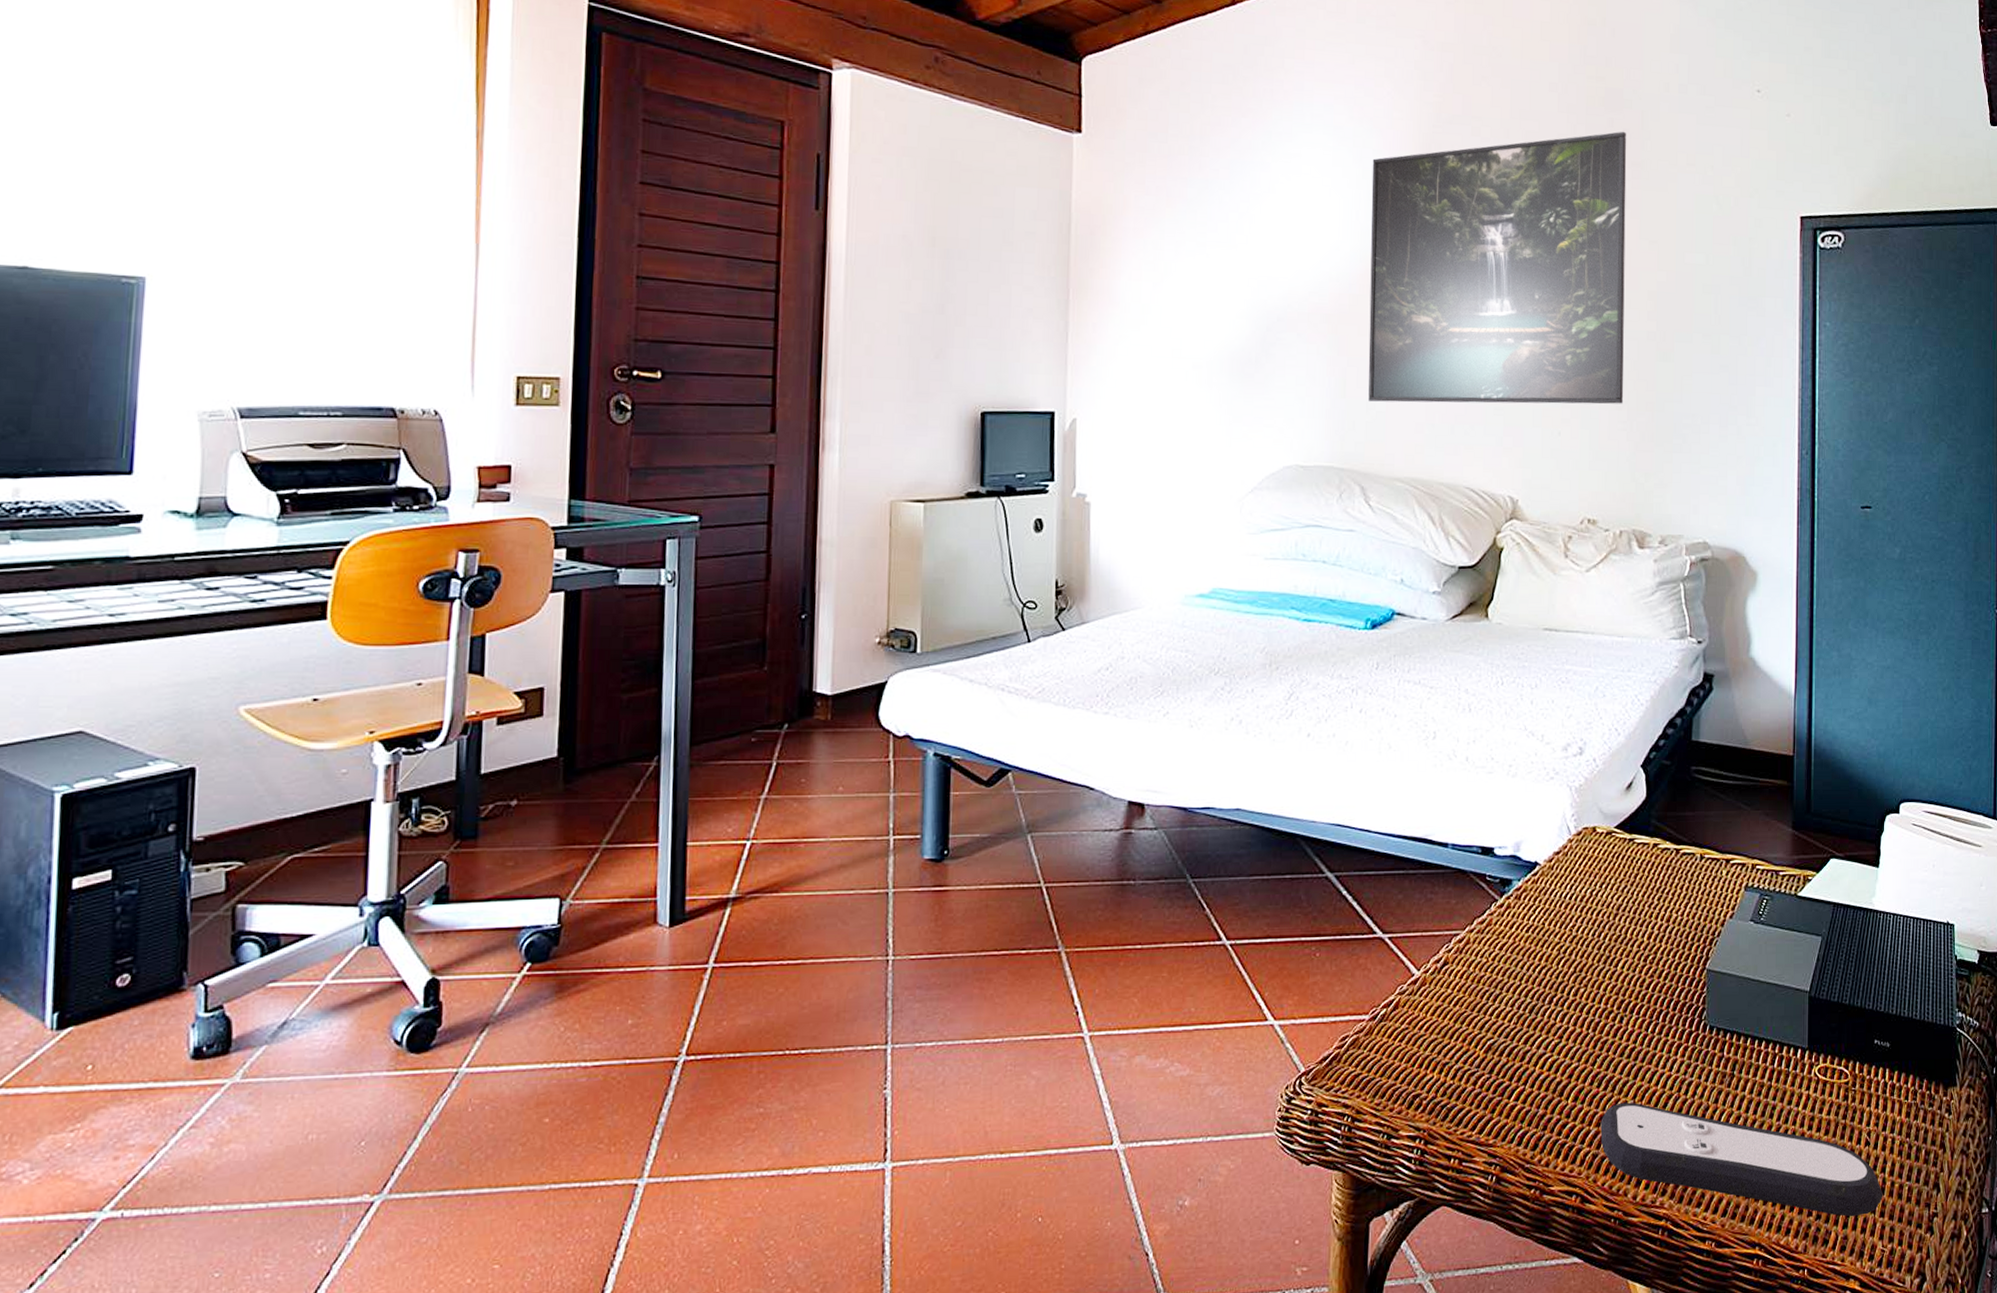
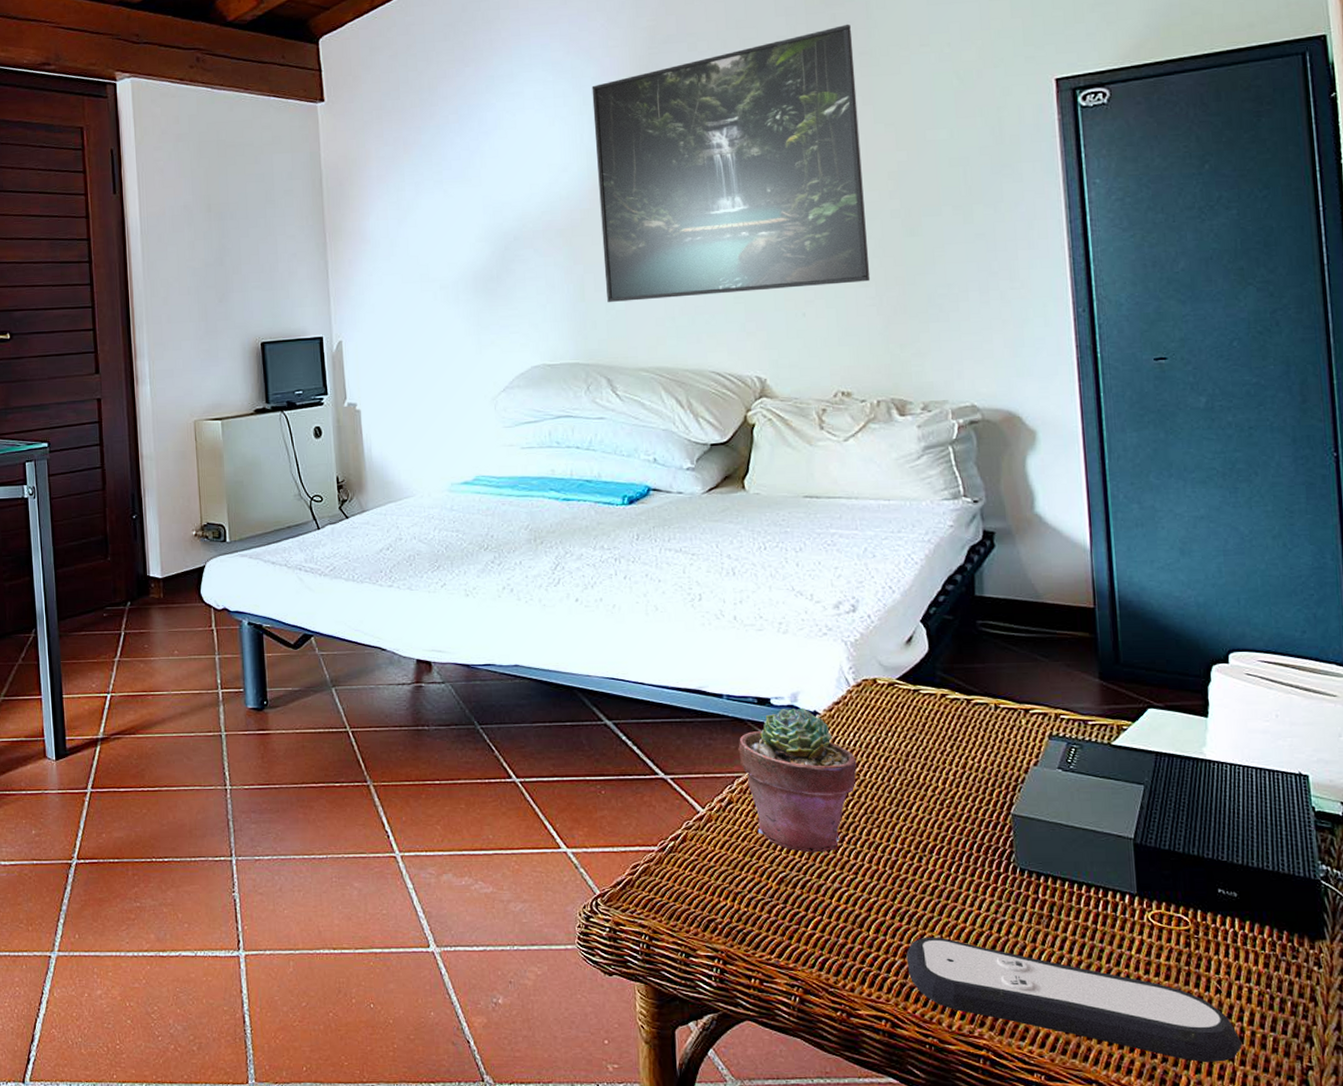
potted succulent: none [1458,858,1571,1017] -> present [738,707,857,853]

